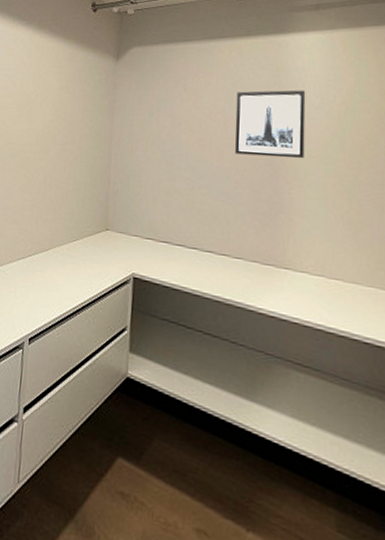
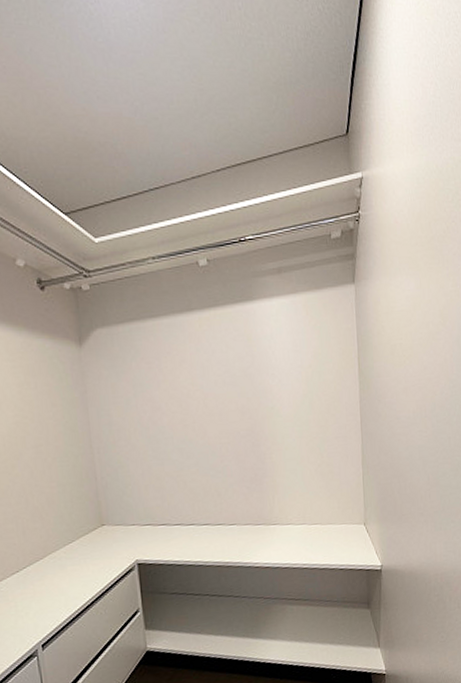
wall art: present [235,90,306,159] -> none [212,358,281,429]

